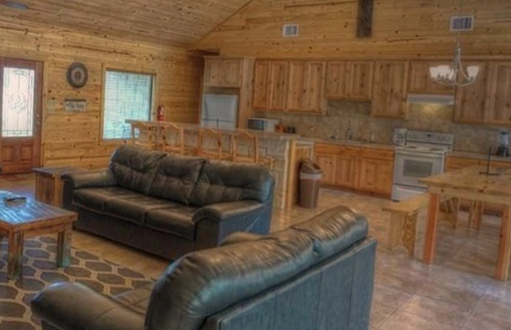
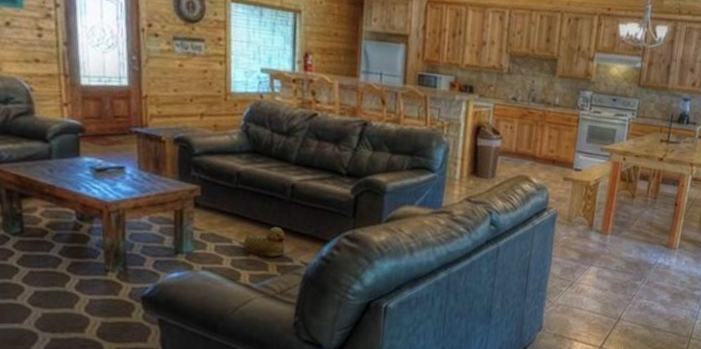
rubber duck: none [107,248,140,273] -> present [244,227,286,257]

